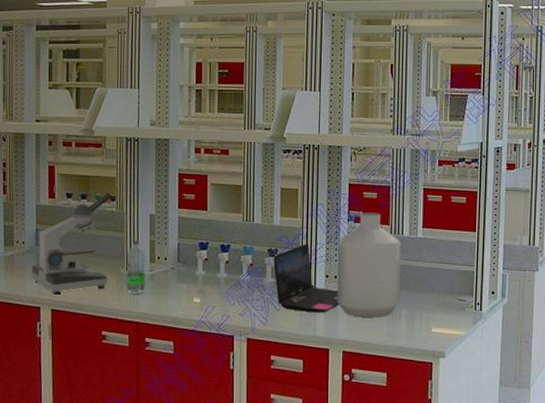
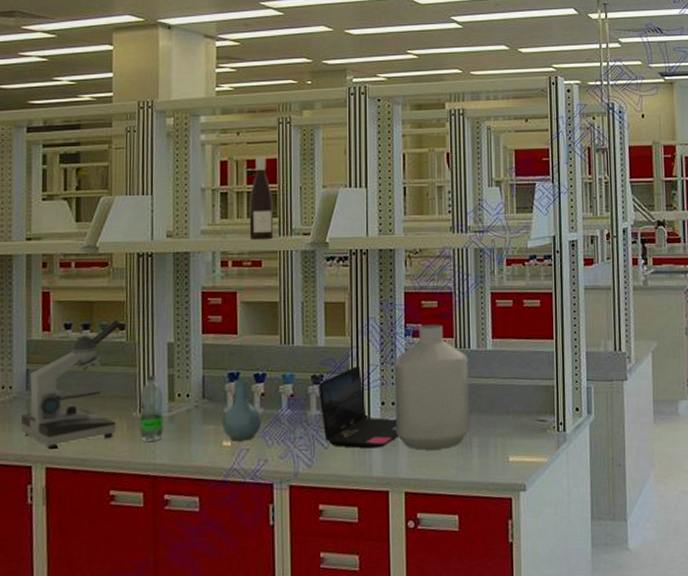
flask: none [193,247,226,299] -> present [223,378,262,441]
bottle: none [219,60,240,133] -> present [249,156,274,241]

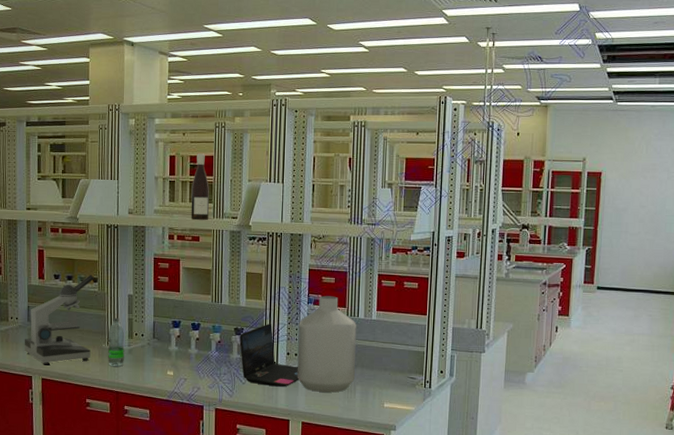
flask: present [223,378,262,441] -> none [167,326,196,373]

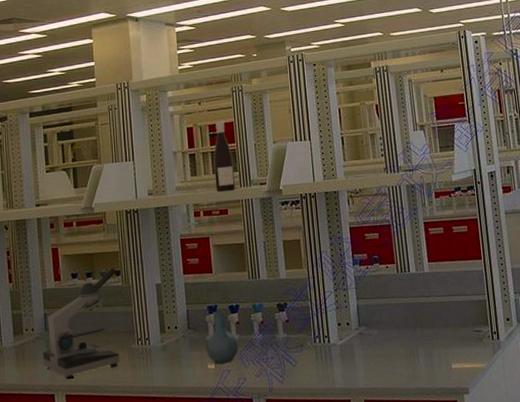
bottle: present [107,318,125,367] -> none [136,312,158,369]
flask: none [167,326,196,373] -> present [206,310,239,364]
laptop: present [239,323,299,387] -> none [283,293,355,364]
bottle: present [297,296,357,393] -> none [346,253,415,363]

